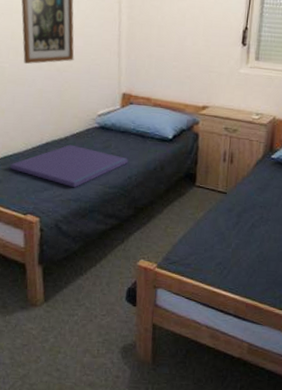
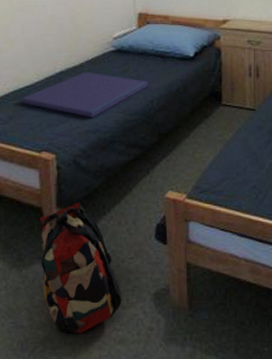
backpack: none [23,262,94,374] -> present [39,203,122,334]

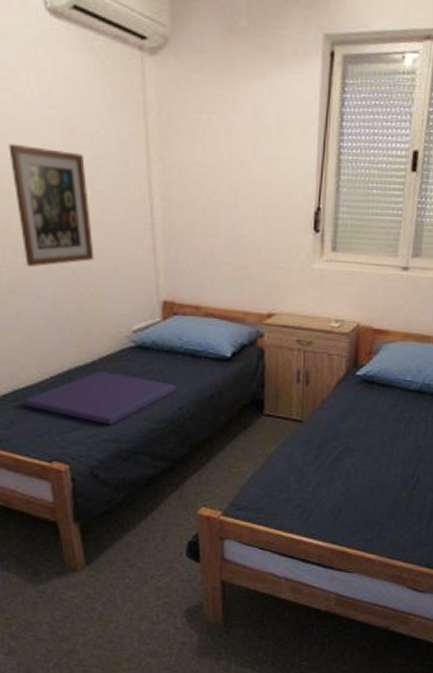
backpack: present [39,203,122,334] -> none [55,518,152,647]

